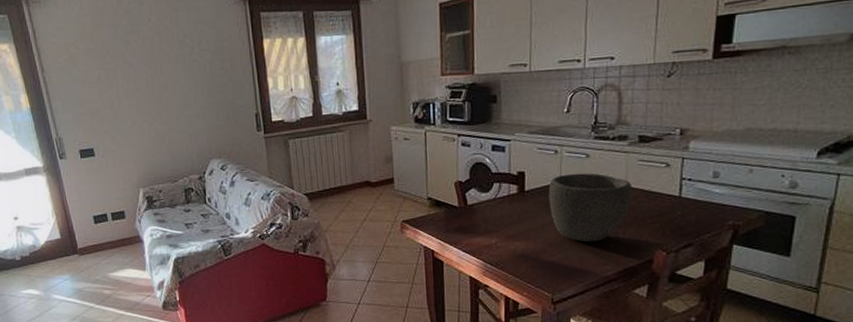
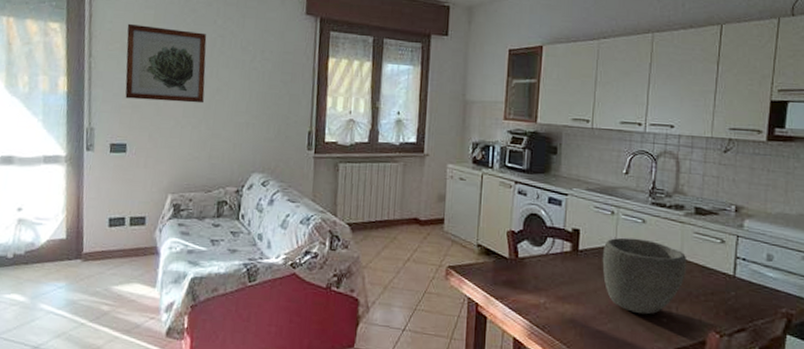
wall art: none [69,32,154,107] -> present [125,23,207,104]

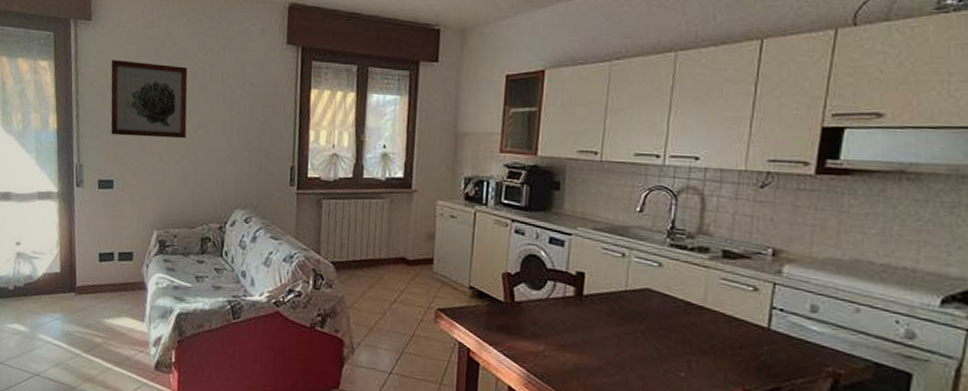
bowl: present [602,237,687,315] -> none [610,282,712,368]

